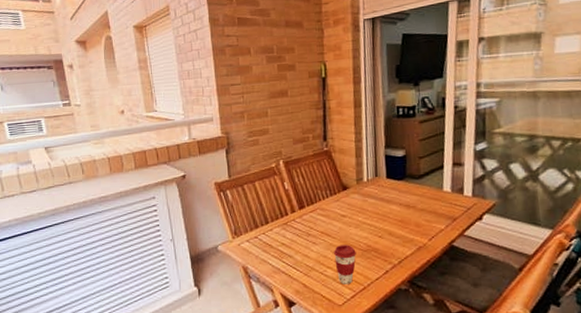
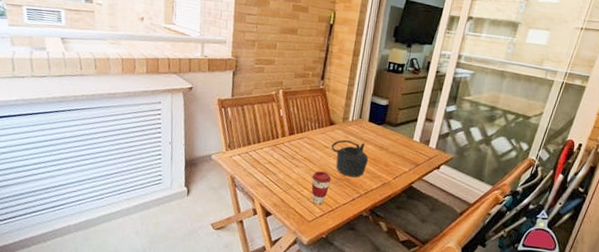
teapot: none [349,203,395,246] -> present [331,139,368,178]

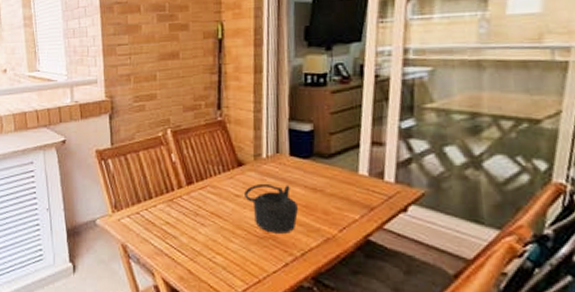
coffee cup: present [311,171,331,205] -> none [224,229,251,275]

